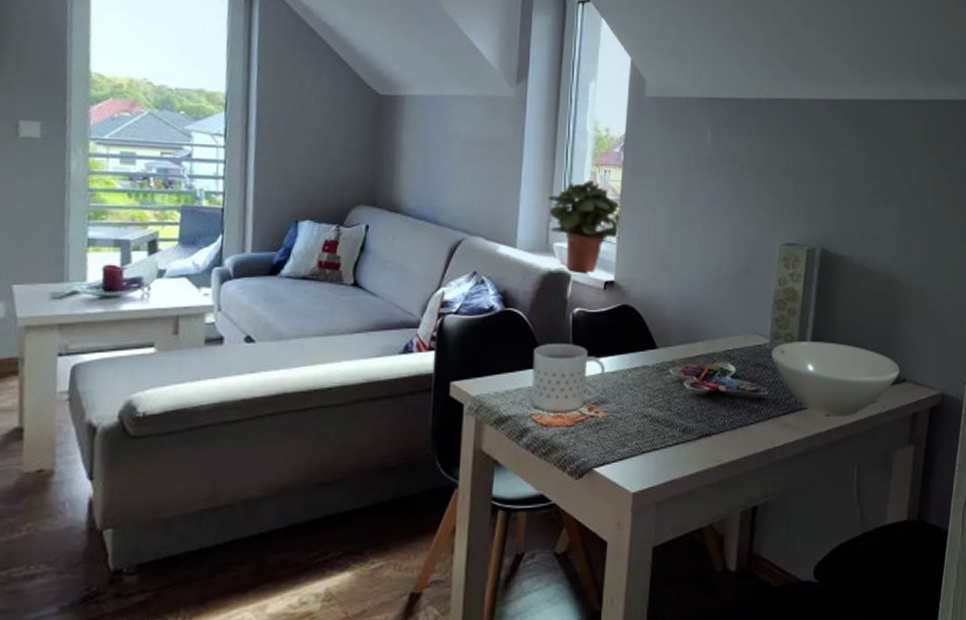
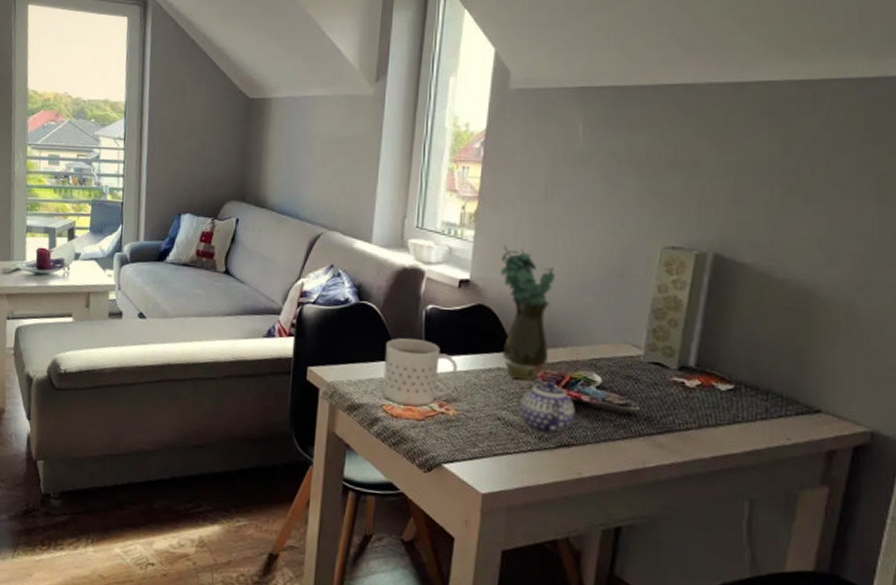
potted plant: present [548,180,623,274] -> none [404,177,481,272]
vase: none [643,247,692,376] -> present [500,246,555,381]
teapot: none [664,372,714,428] -> present [519,378,576,436]
bowl: present [770,342,900,418] -> none [644,355,814,445]

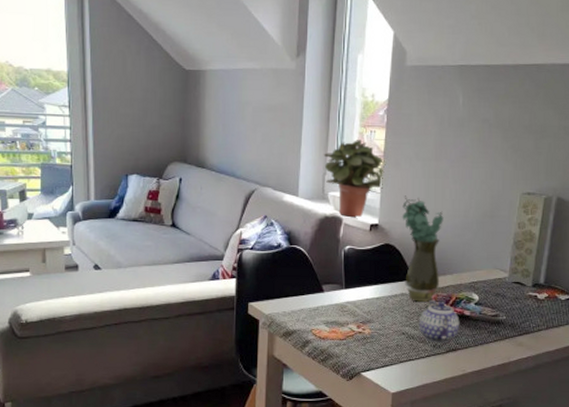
mug: present [382,338,457,407] -> none [312,274,370,329]
potted plant: none [404,177,481,272] -> present [324,140,386,218]

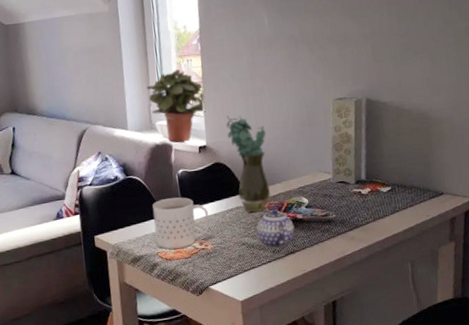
mug: none [312,274,370,329] -> present [152,197,210,250]

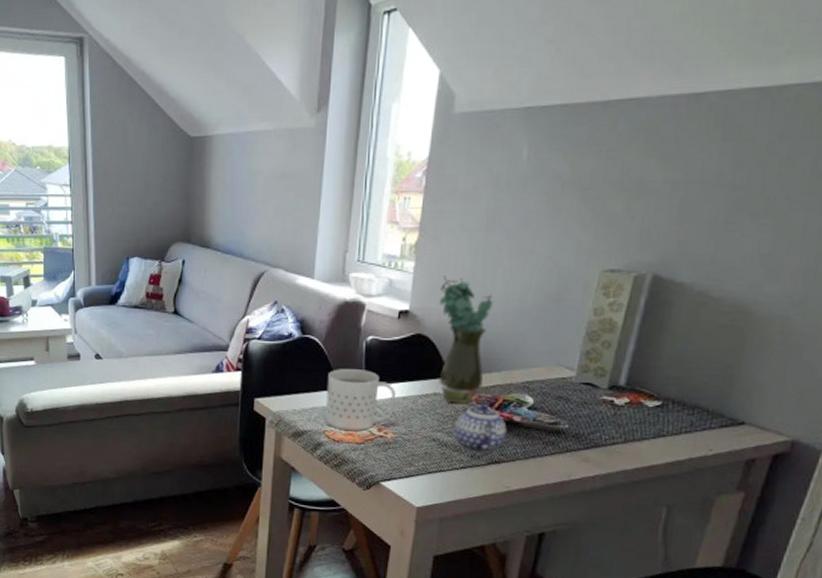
potted plant: present [147,69,206,143] -> none [345,209,422,303]

